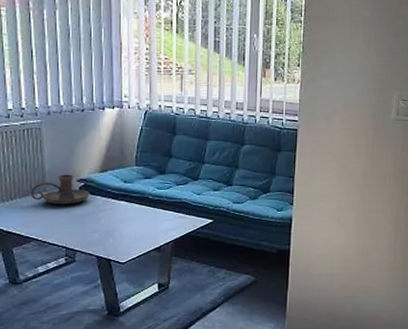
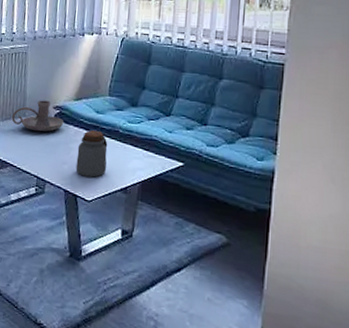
jar: none [107,199,139,242] -> present [76,130,108,178]

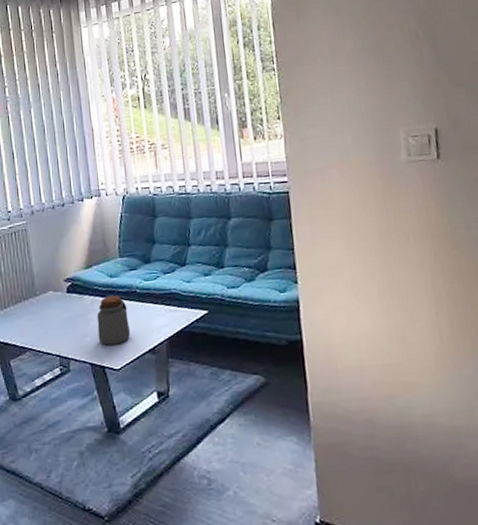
candle holder: present [12,100,64,132] -> none [22,274,78,309]

